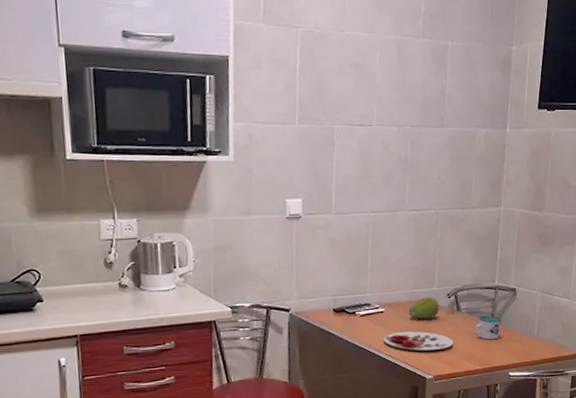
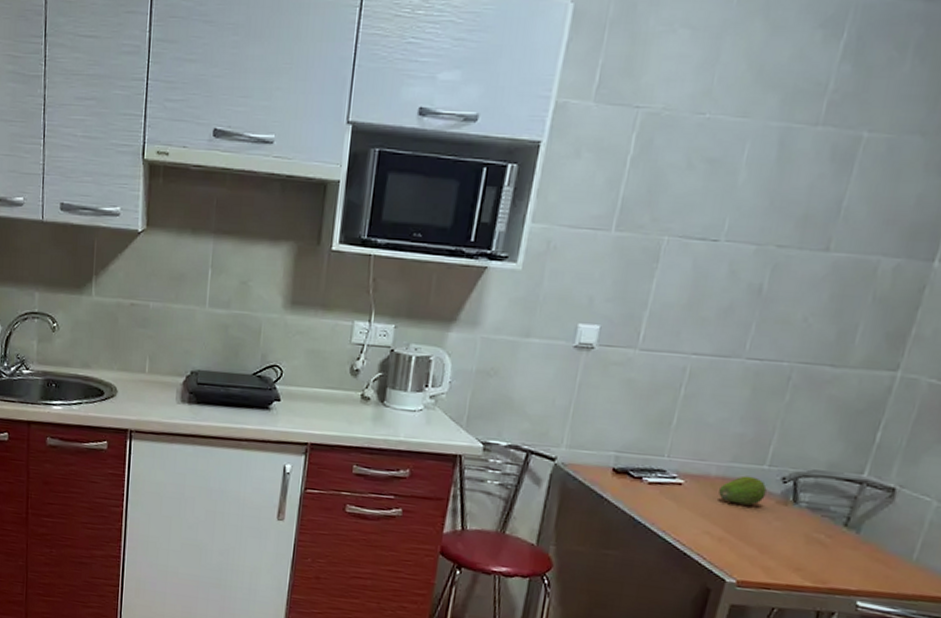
plate: present [383,331,453,351] -> none [674,513,778,549]
mug: present [475,316,501,340] -> none [816,517,860,553]

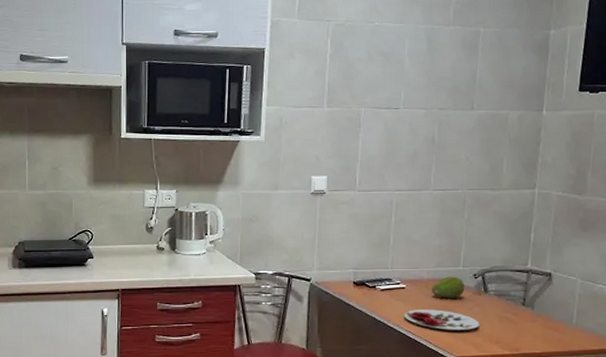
plate: none [674,513,778,549] -> present [404,309,479,330]

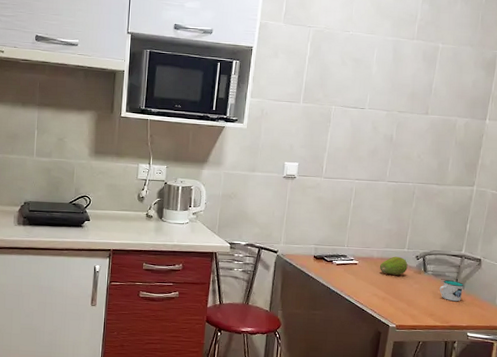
plate: present [404,309,479,330] -> none [354,283,417,303]
mug: none [504,300,534,325] -> present [439,280,464,302]

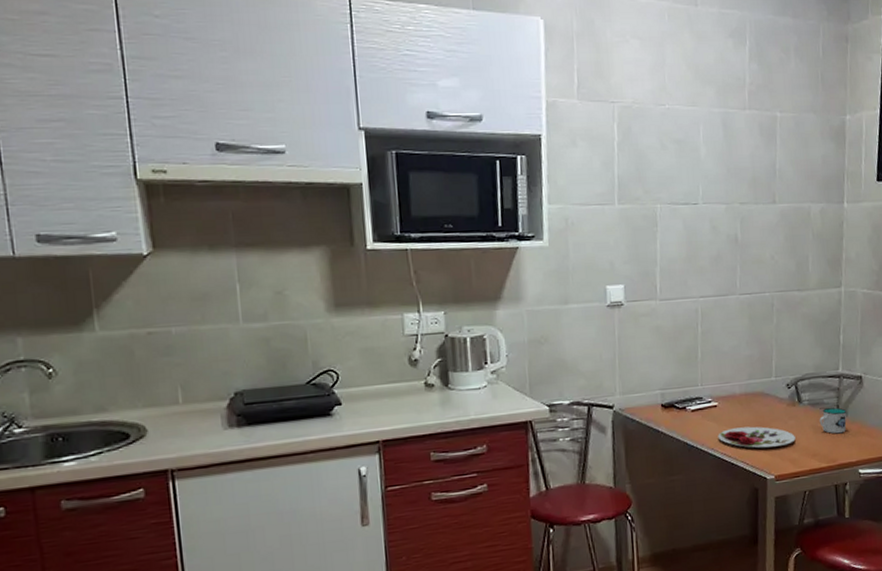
plate: none [354,283,417,303] -> present [718,426,796,449]
fruit: present [380,256,408,275] -> none [745,388,779,413]

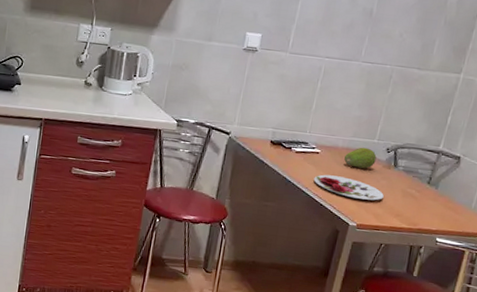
fruit: none [745,388,779,413] -> present [344,147,377,169]
mug: present [819,407,847,434] -> none [409,177,438,203]

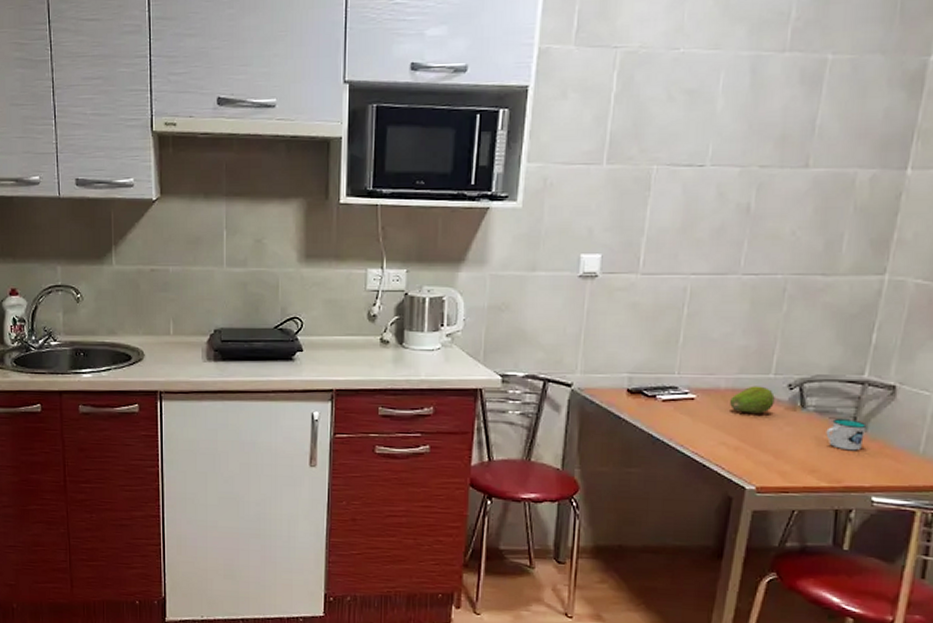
plate: present [313,174,384,201] -> none [690,426,790,455]
mug: none [409,177,438,203] -> present [826,419,867,451]

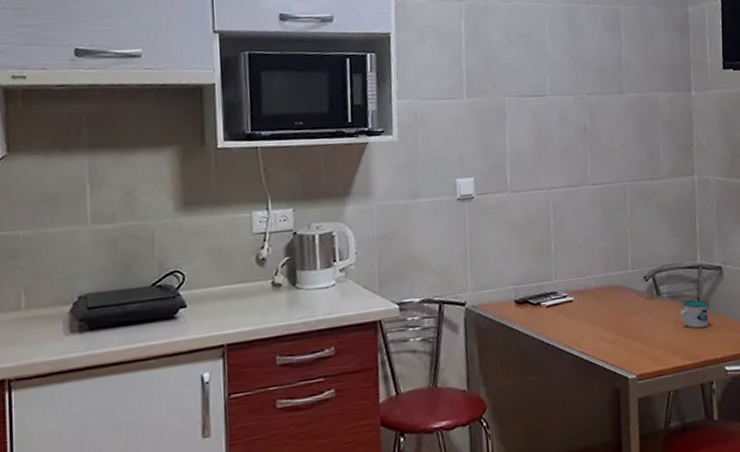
fruit: present [730,386,775,414] -> none [601,281,636,308]

